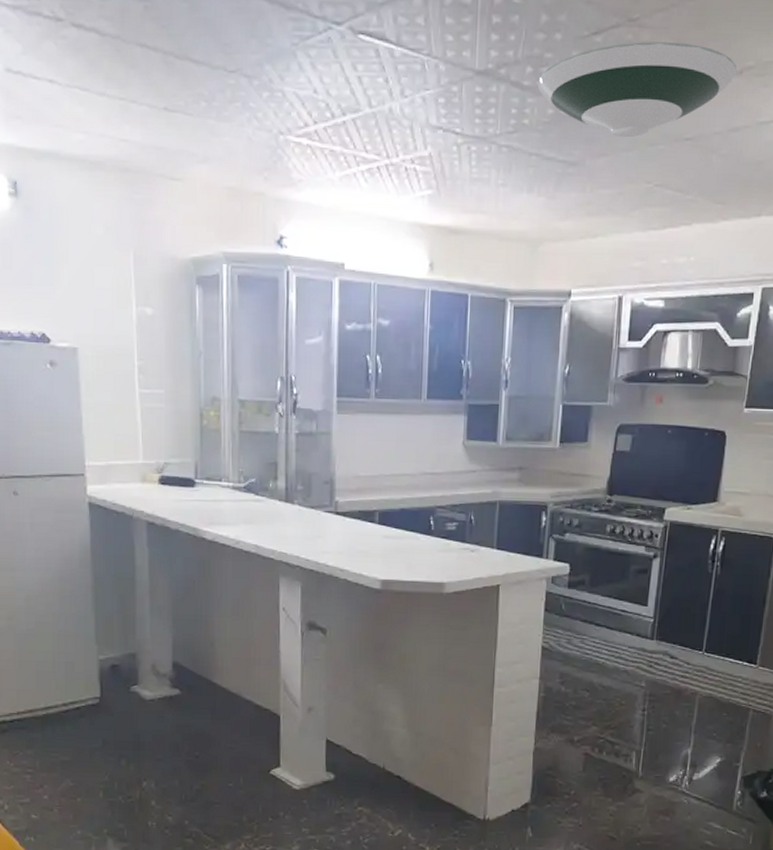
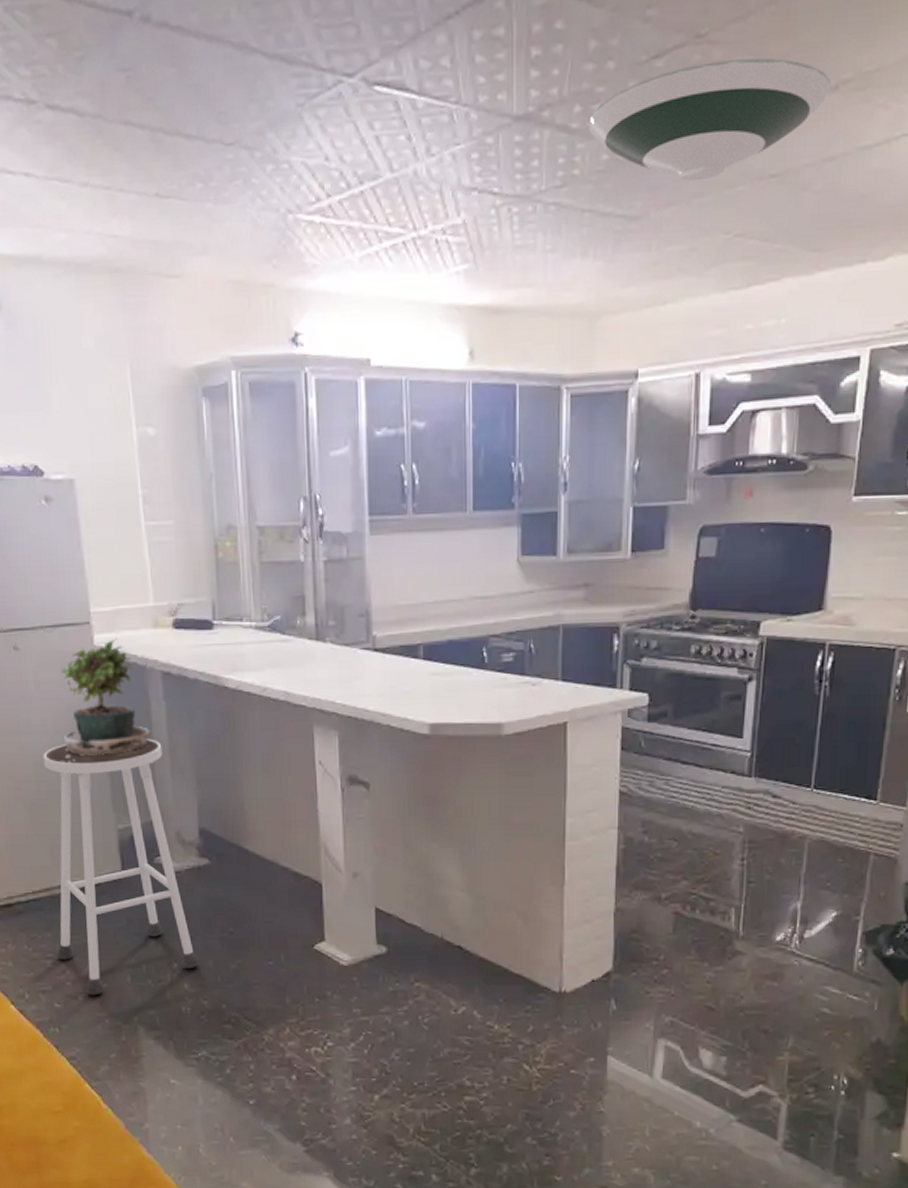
stool: none [34,580,167,809] -> present [43,739,200,995]
potted plant: none [51,489,134,599] -> present [60,638,151,764]

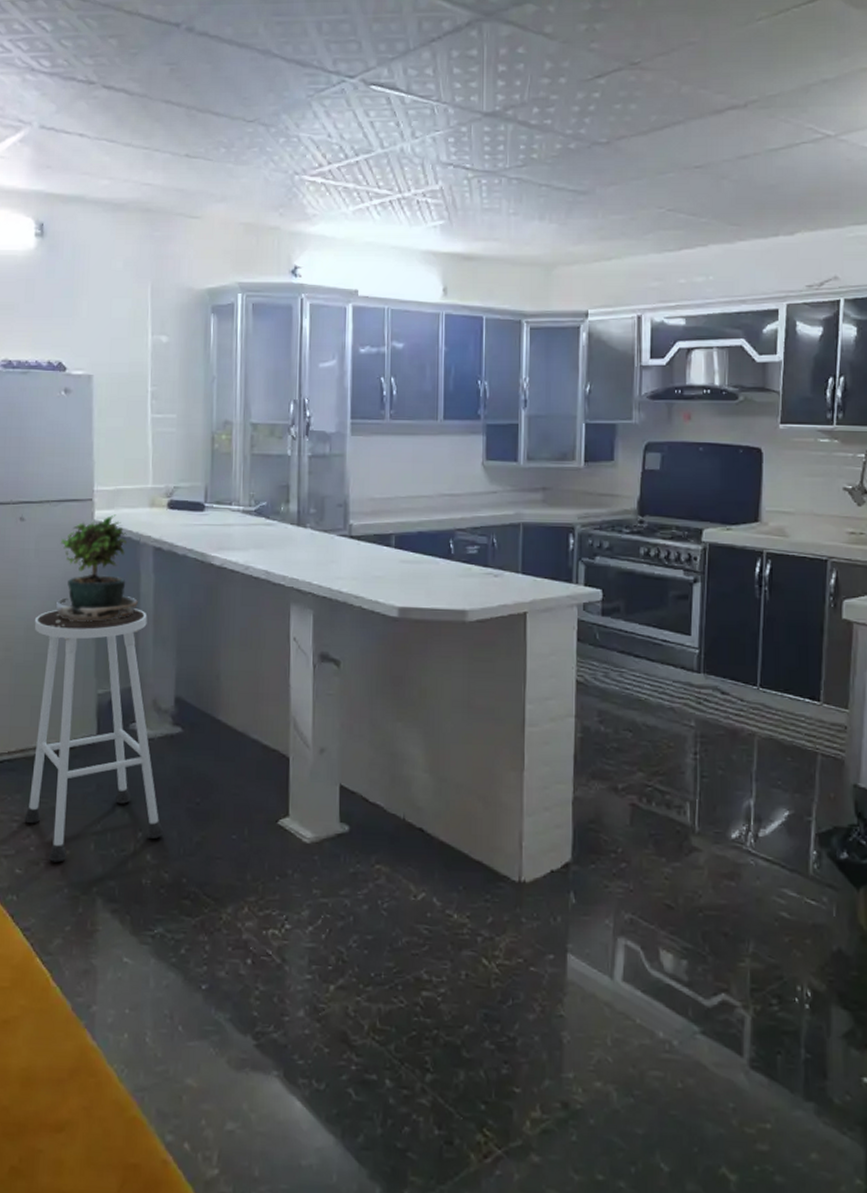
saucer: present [588,57,832,181] -> none [544,82,742,168]

